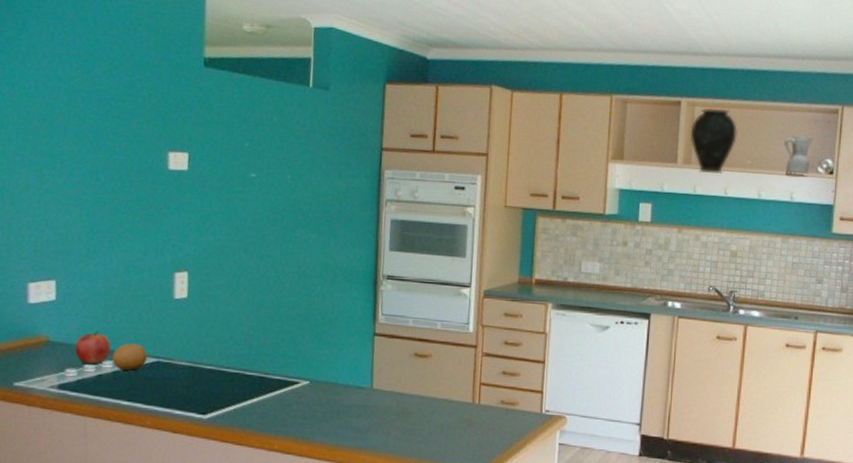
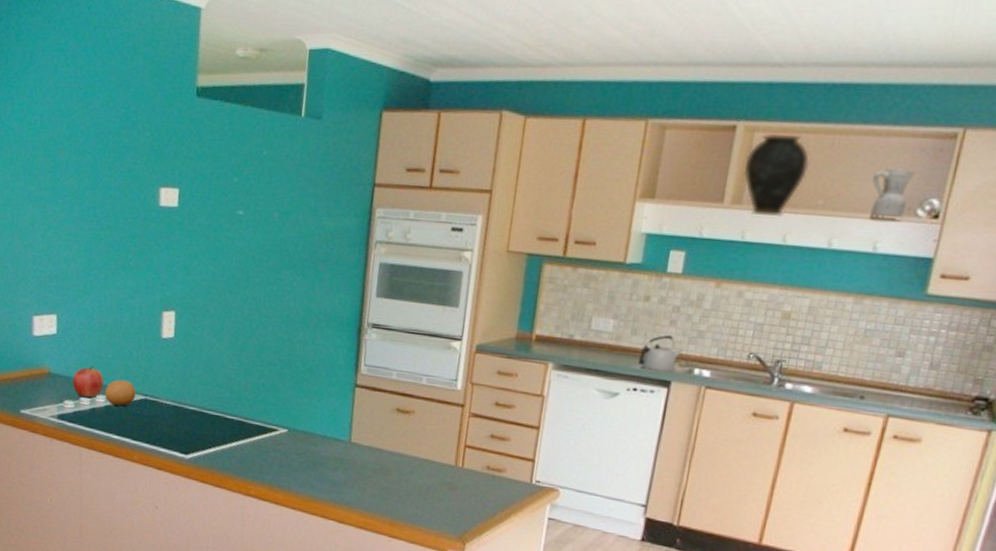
kettle: none [623,273,659,307] -> present [638,334,685,374]

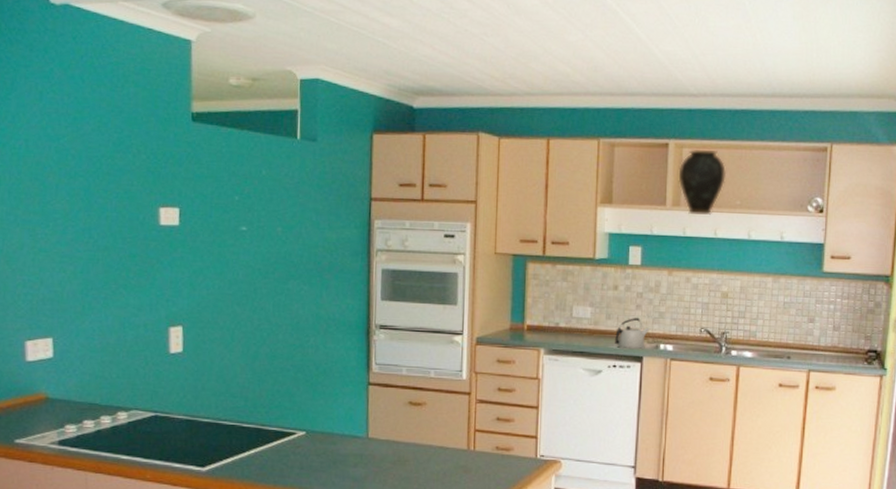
fruit: present [72,365,104,398] -> none [74,386,109,420]
fruit: present [104,379,136,407] -> none [110,398,145,426]
ceramic pitcher: present [869,167,915,223] -> none [773,174,802,217]

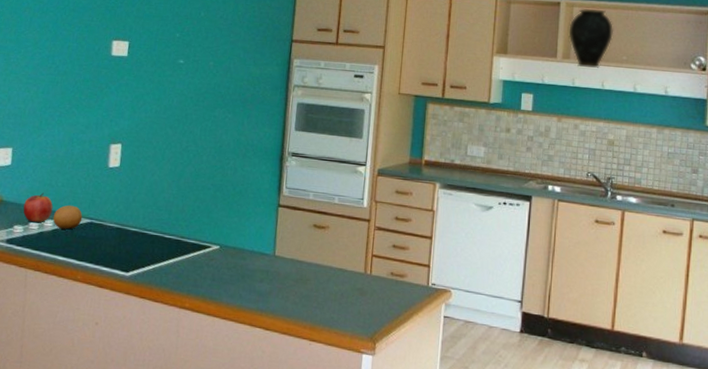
fruit: none [74,386,109,420] -> present [23,193,53,223]
fruit: none [110,398,145,426] -> present [53,205,83,230]
kettle: present [615,317,651,350] -> none [506,158,540,190]

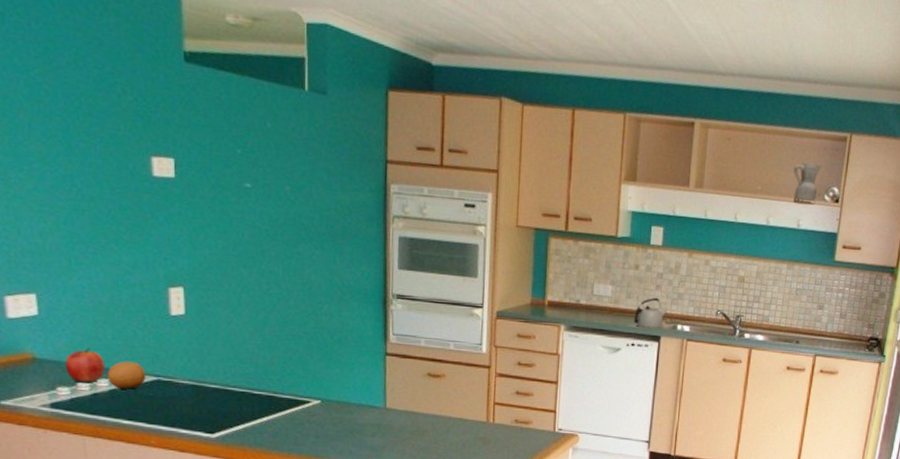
kettle: none [506,158,540,190] -> present [634,297,669,330]
vase: present [568,9,613,68] -> none [702,131,749,199]
ceramic pitcher: none [658,34,685,74] -> present [793,162,821,206]

